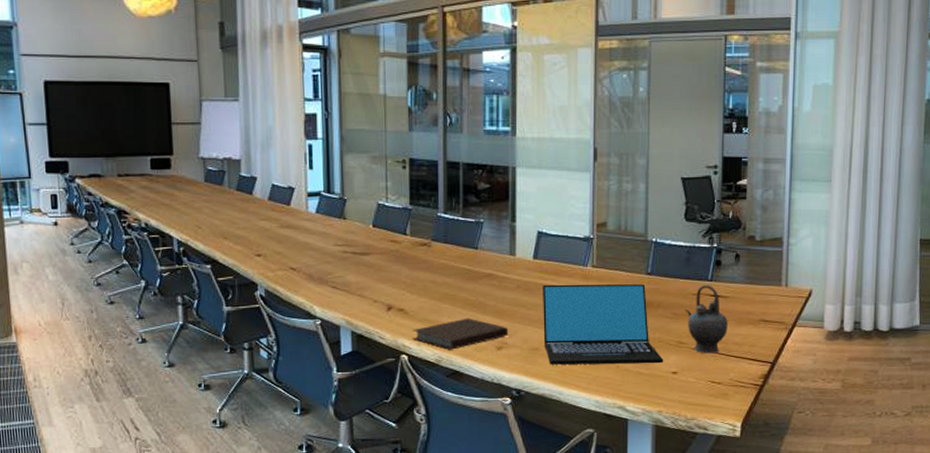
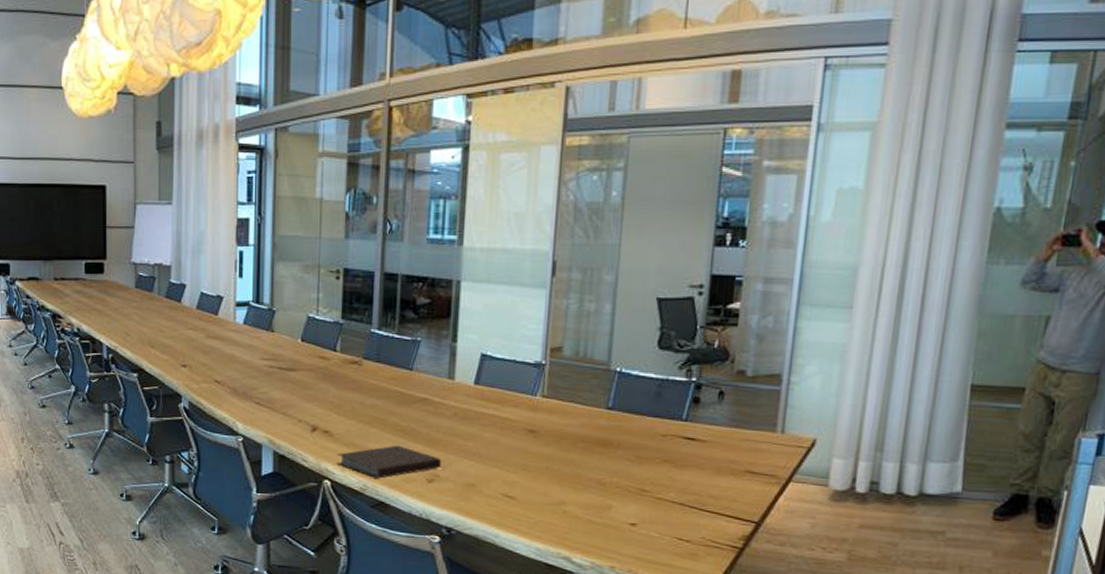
laptop: present [543,284,664,365] -> none [481,414,621,513]
teapot: present [684,284,728,354] -> none [650,424,704,506]

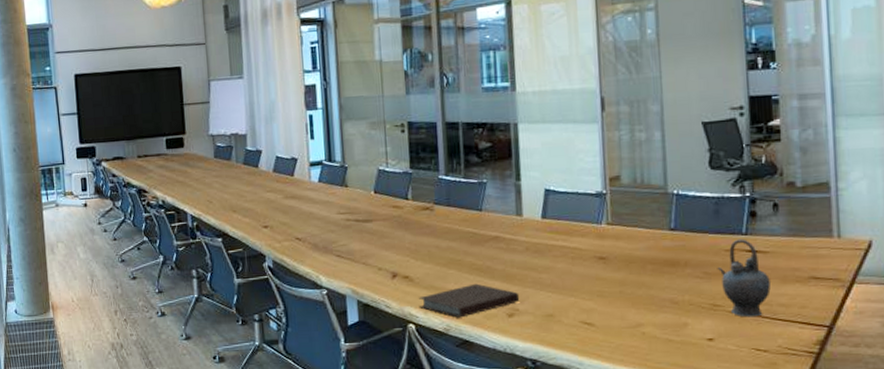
teapot: none [650,424,704,506] -> present [717,238,771,317]

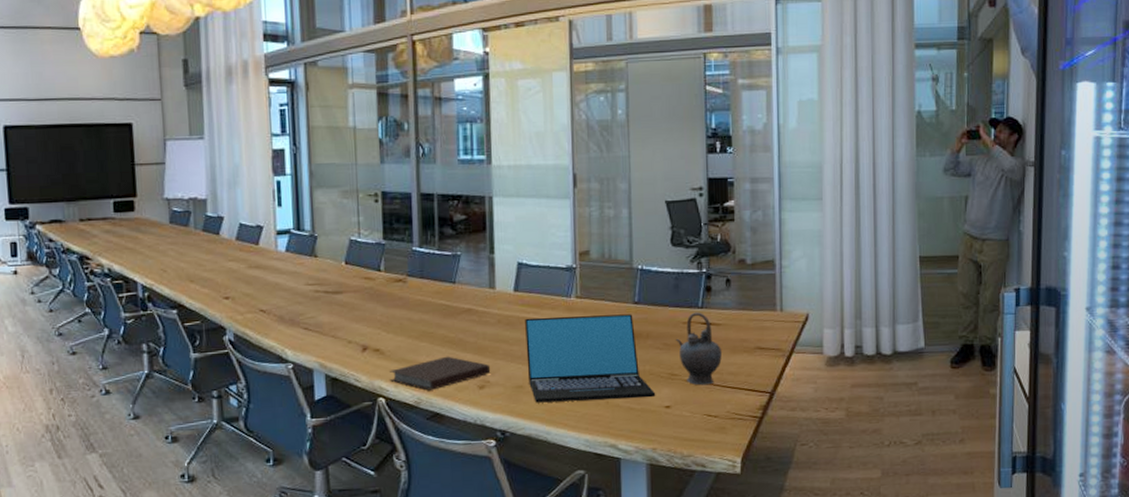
laptop: none [554,241,697,333] -> present [525,314,656,403]

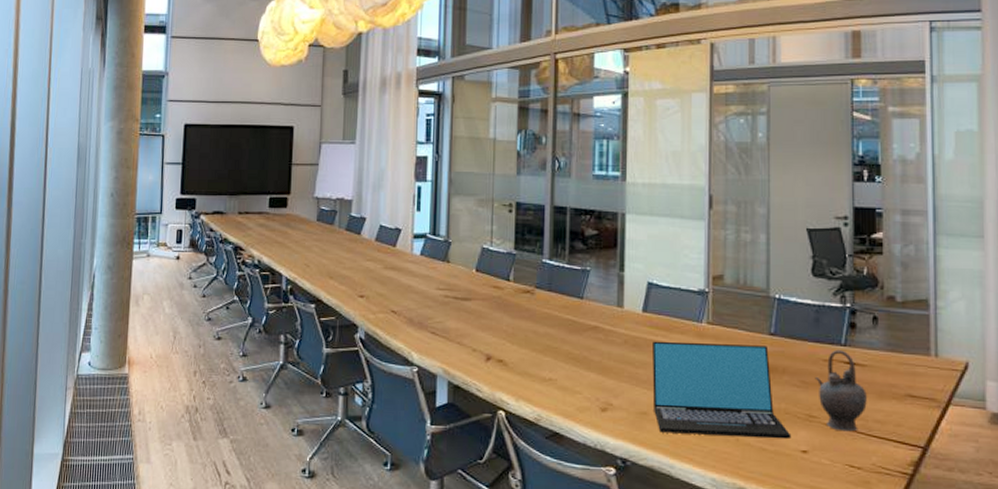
notebook: present [389,356,491,391] -> none [510,373,614,408]

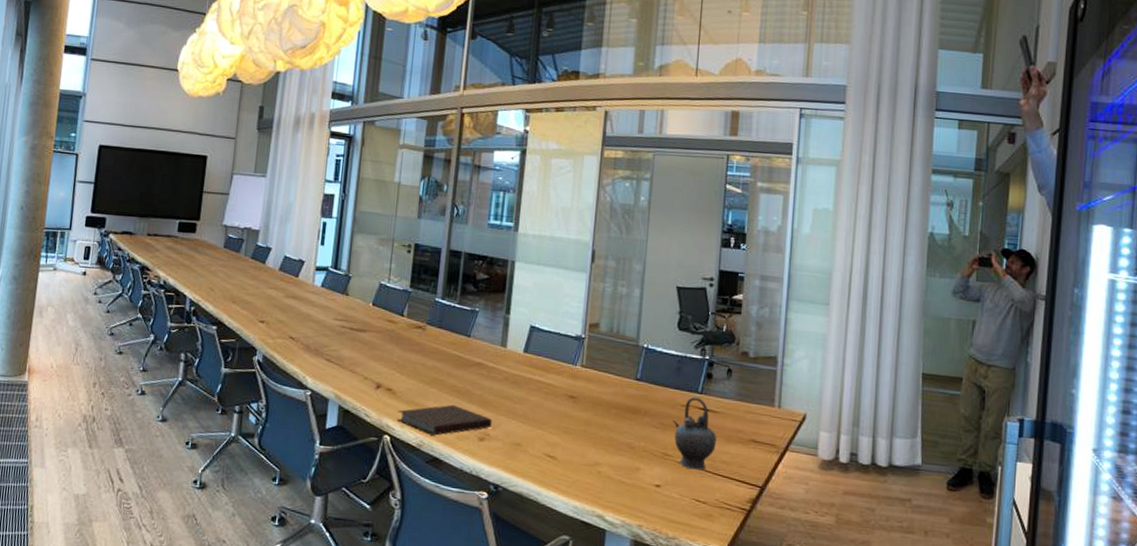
notebook: none [510,373,614,408] -> present [396,404,493,436]
laptop: present [652,341,792,440] -> none [527,379,648,474]

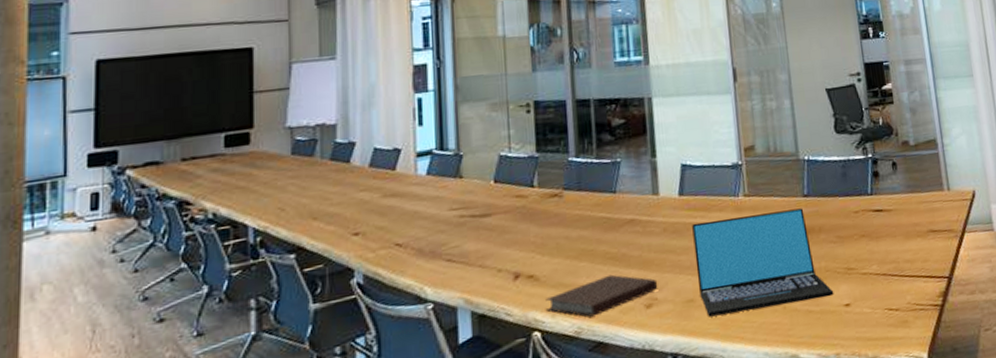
laptop: none [527,379,648,474] -> present [692,208,834,318]
teapot: present [672,396,716,470] -> none [848,199,897,278]

